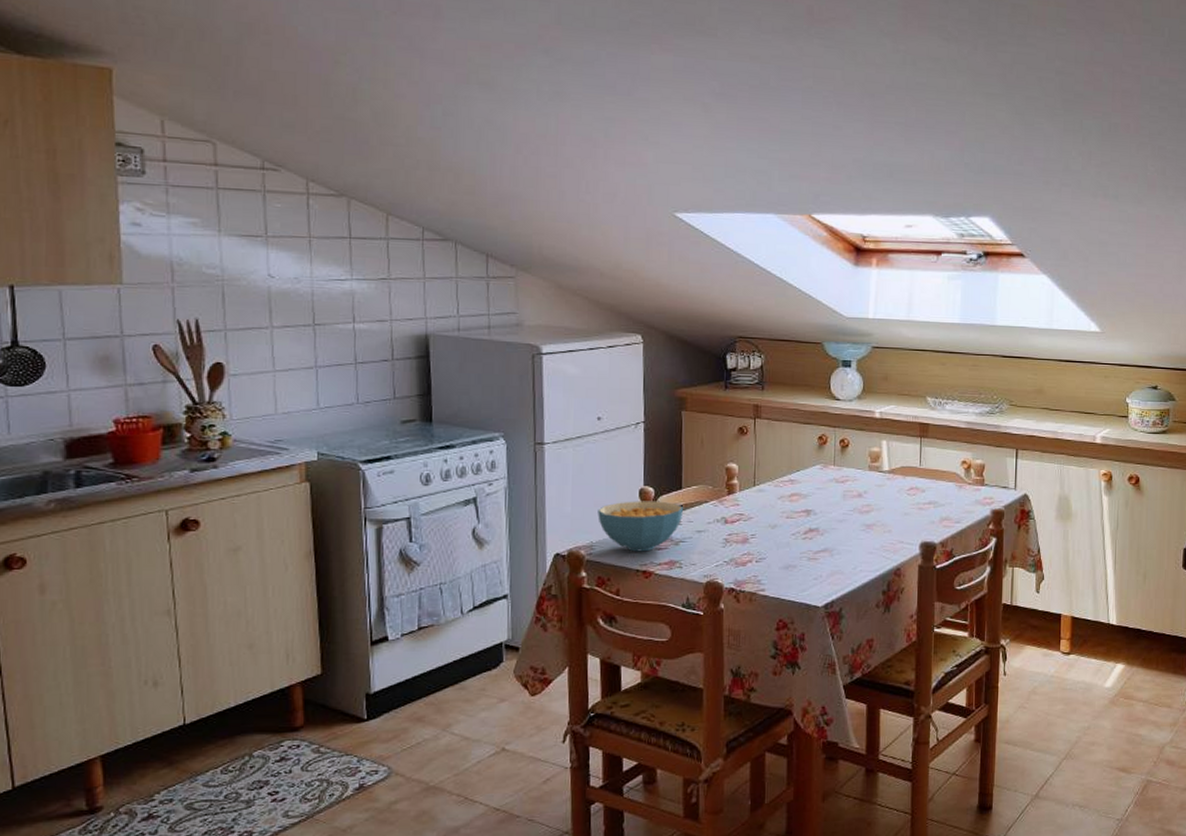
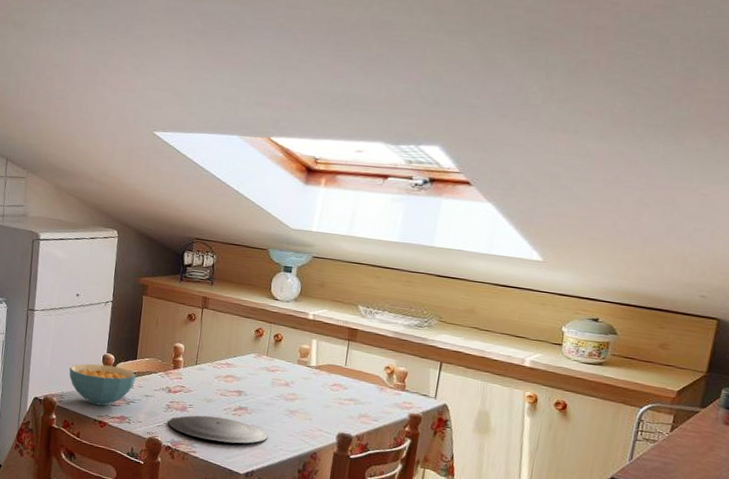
plate: none [728,544,845,573] -> present [168,415,268,444]

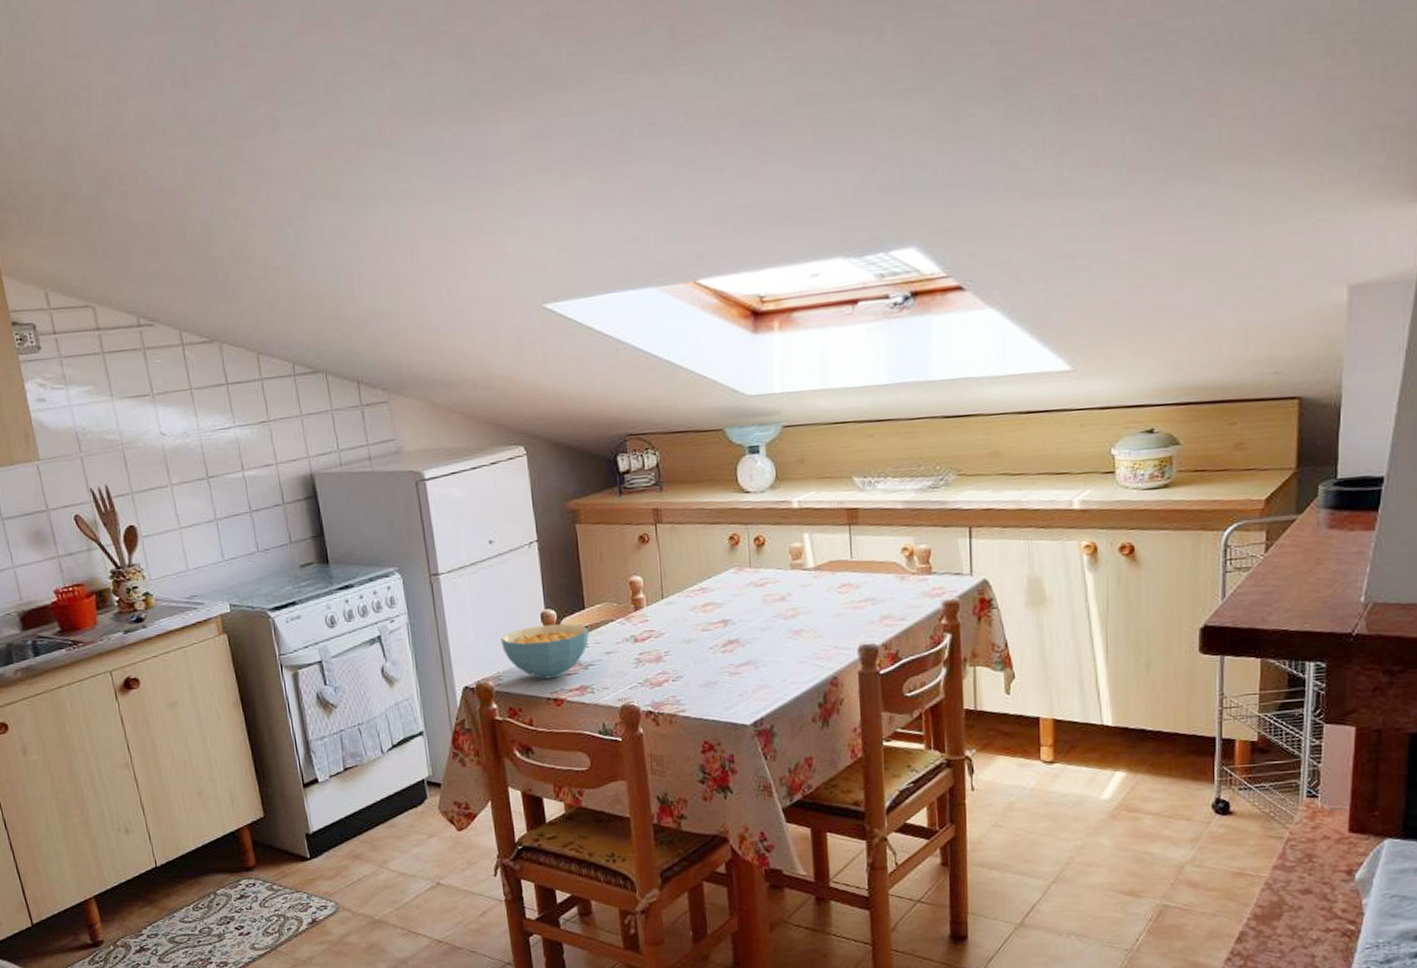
plate: present [168,415,268,444] -> none [642,658,772,692]

